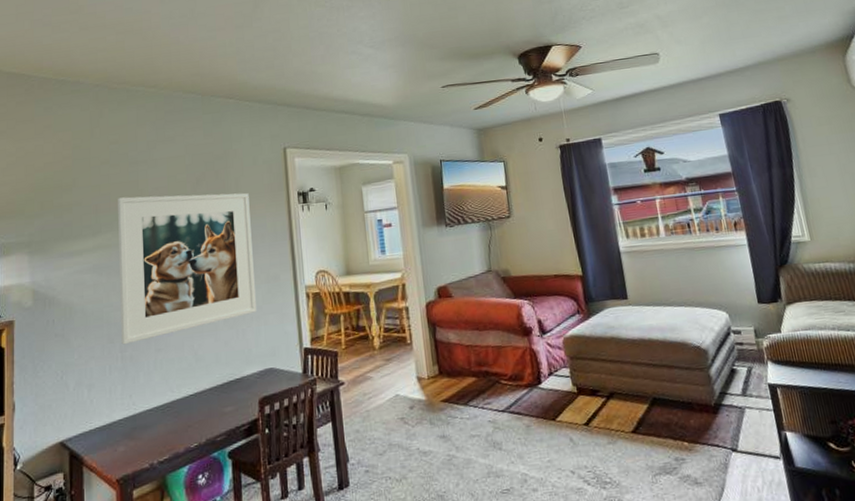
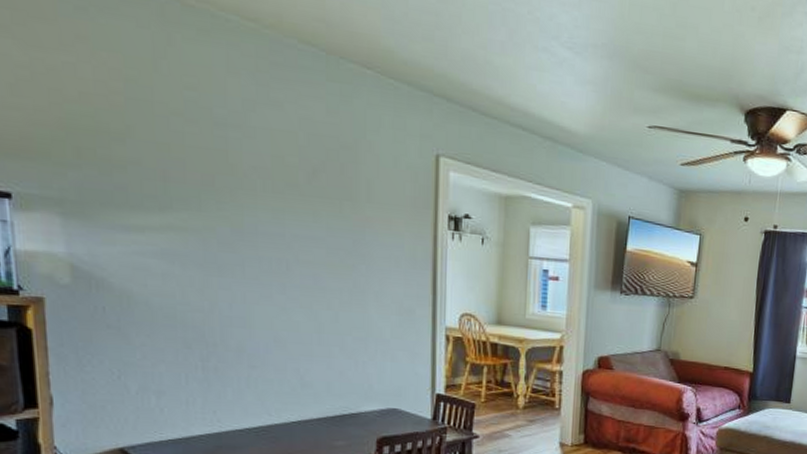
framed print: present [118,193,257,345] -> none [197,168,384,354]

